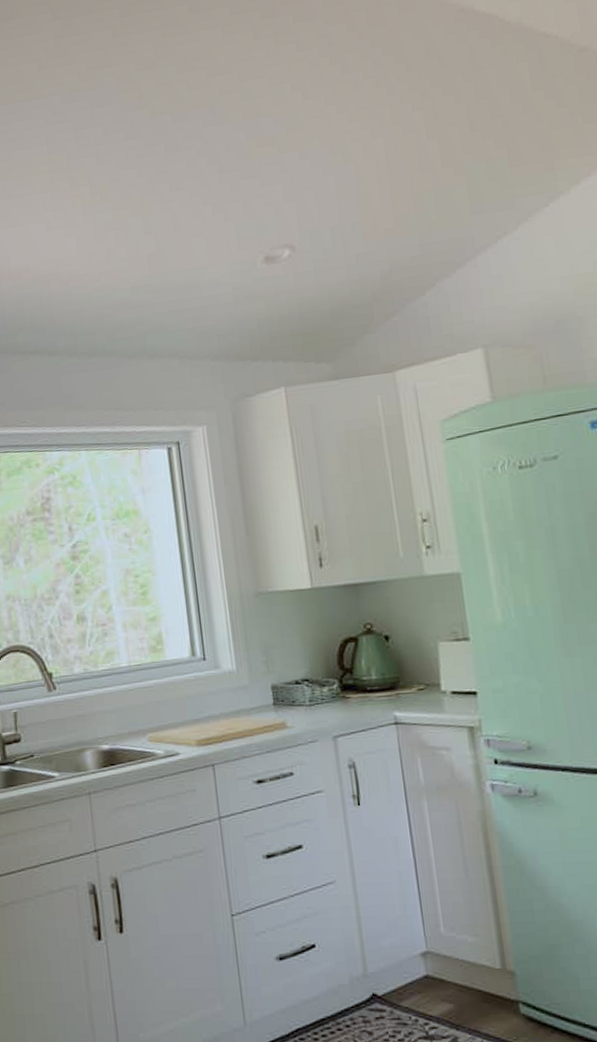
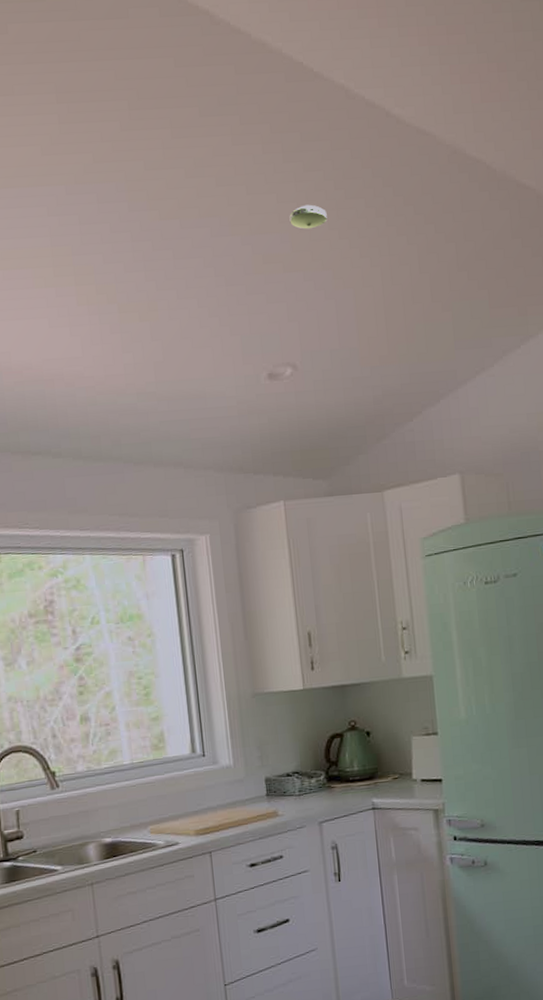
smoke detector: none [283,83,324,109] -> present [289,204,327,229]

